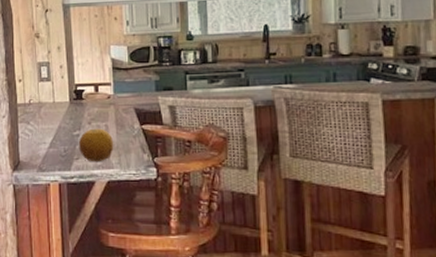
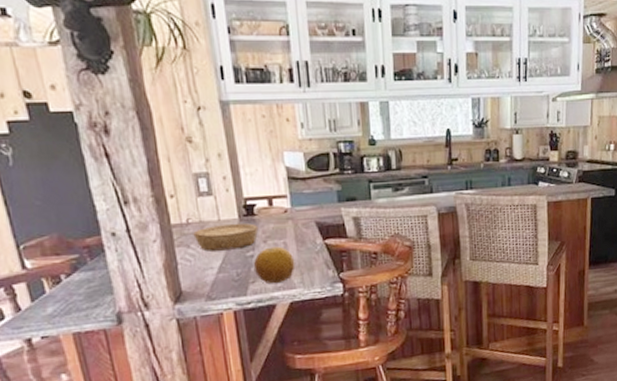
bowl: none [33,106,85,128] -> present [193,223,259,252]

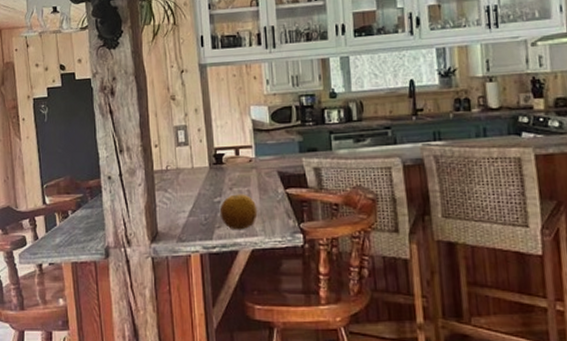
bowl: present [193,223,259,252] -> none [171,171,226,196]

